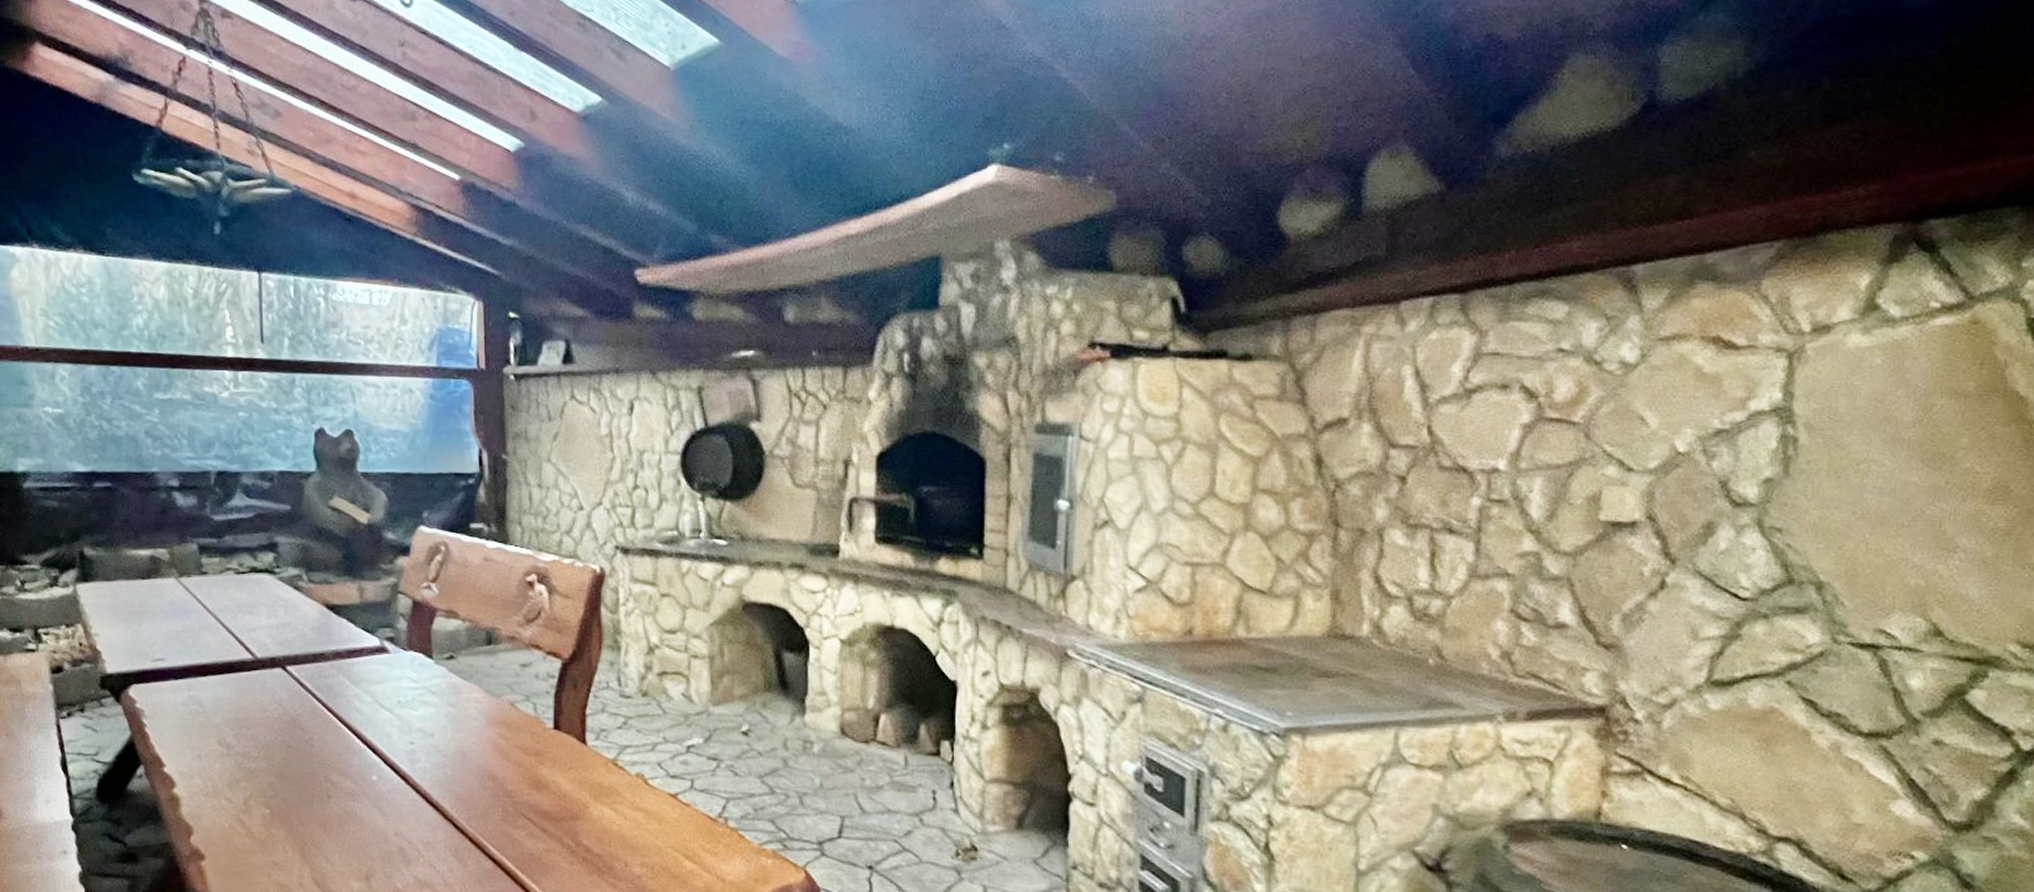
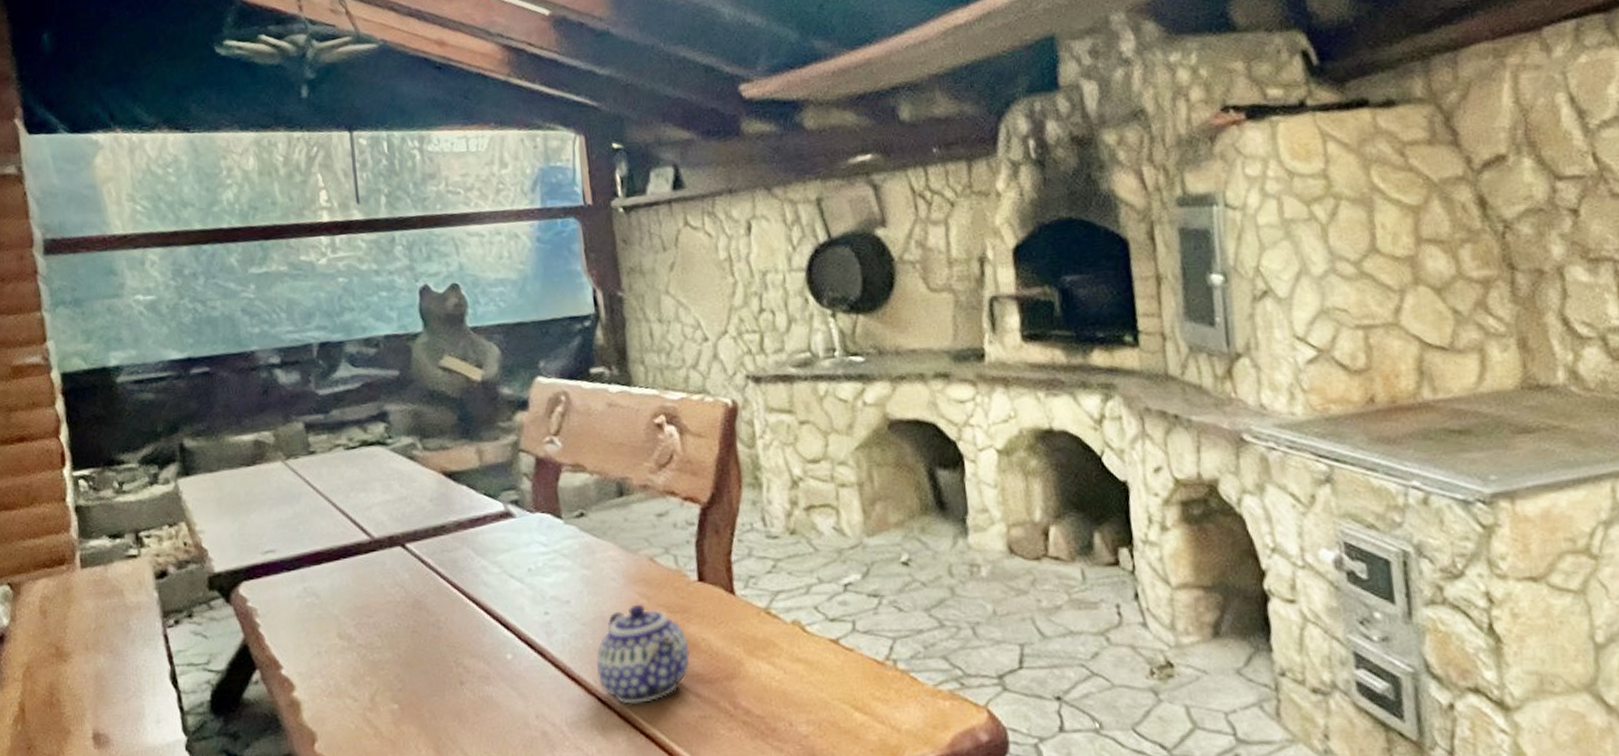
teapot: none [454,743,541,832] -> present [596,604,691,704]

